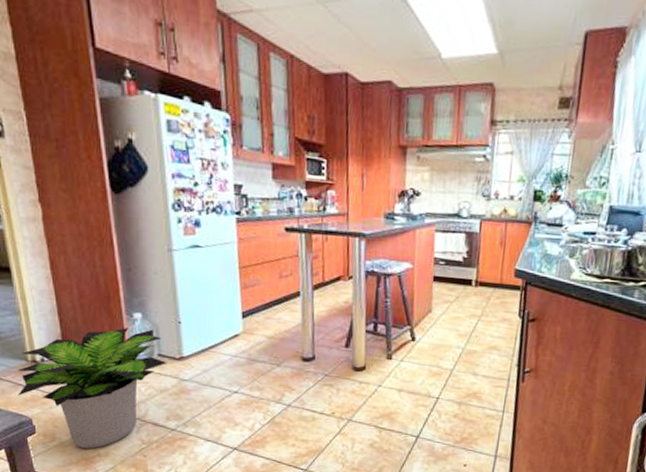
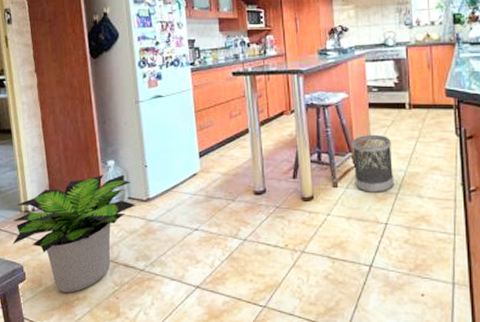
wastebasket: none [410,308,453,368] -> present [351,134,394,194]

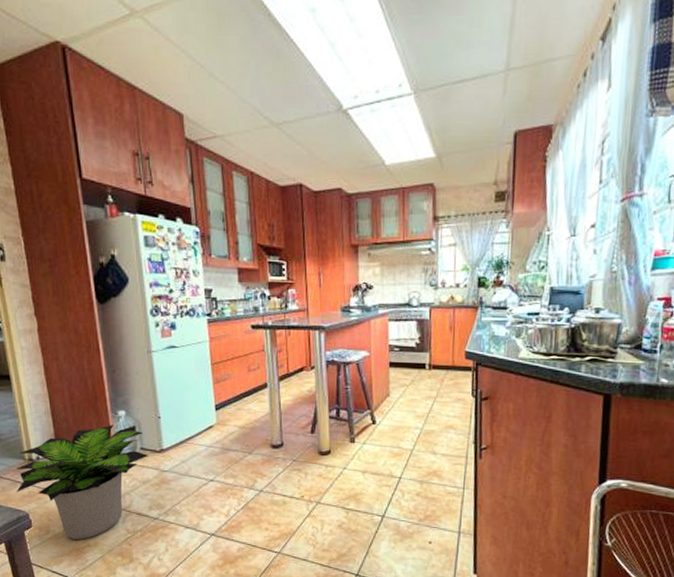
wastebasket: present [351,134,394,194] -> none [370,392,410,450]

